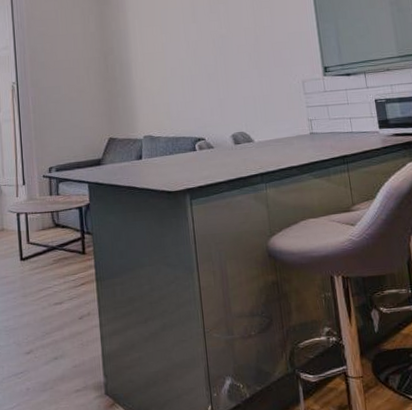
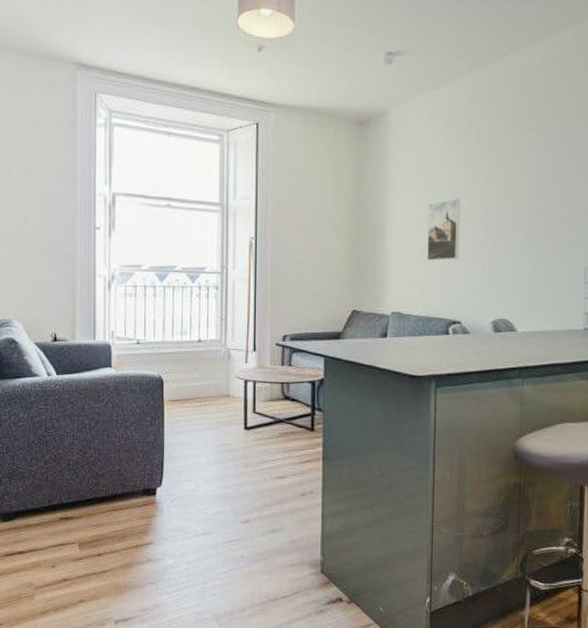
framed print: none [164,32,196,87] -> present [427,198,460,260]

